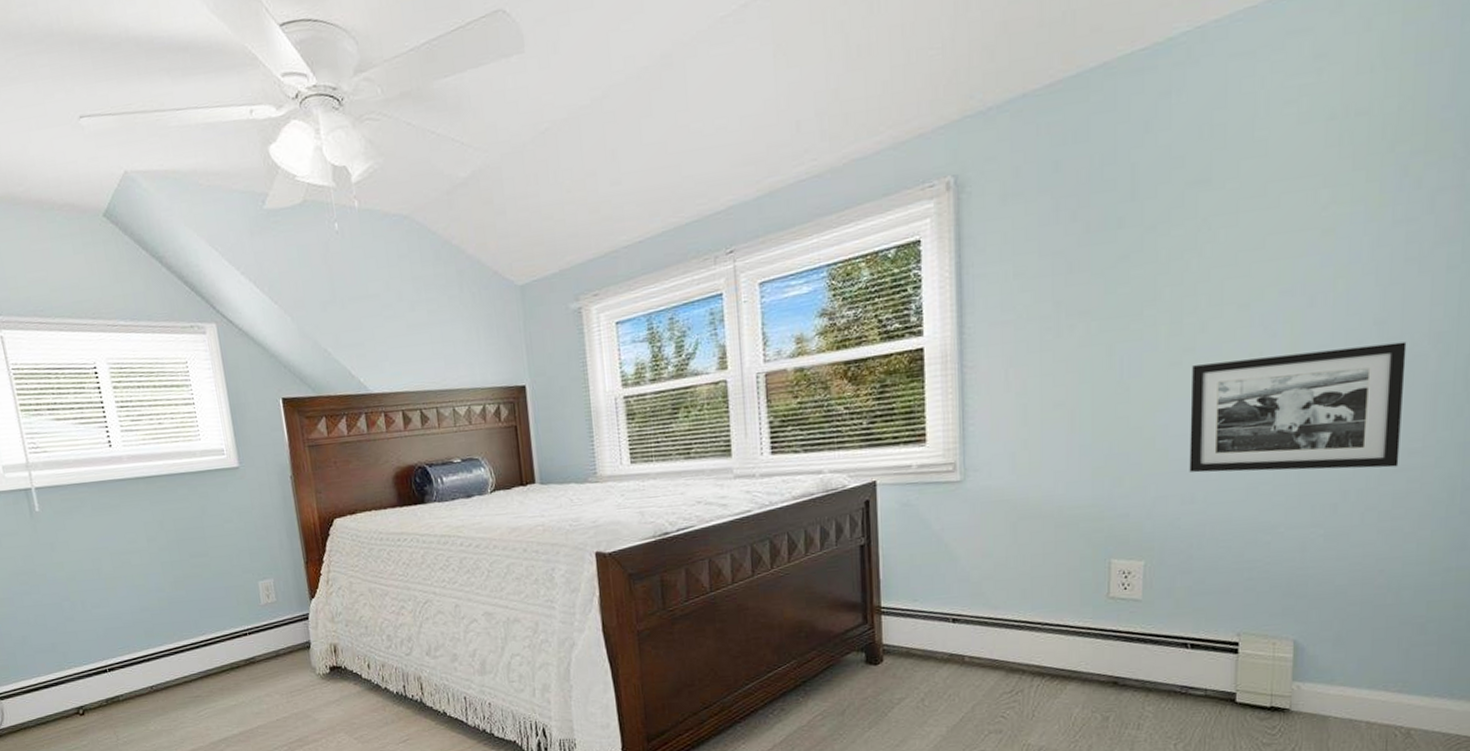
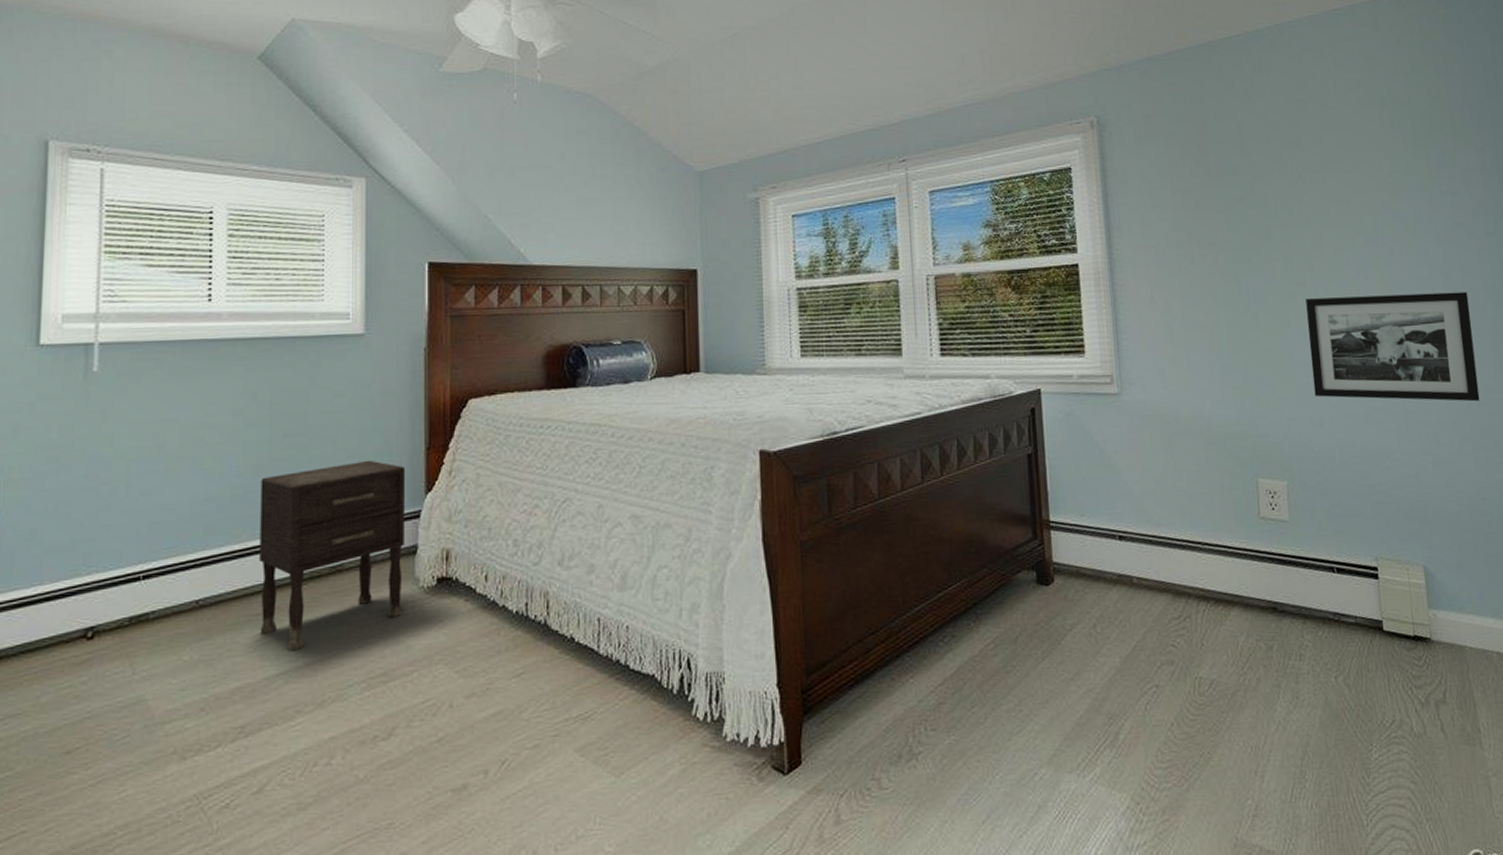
nightstand: none [179,574,307,724] -> present [259,460,406,652]

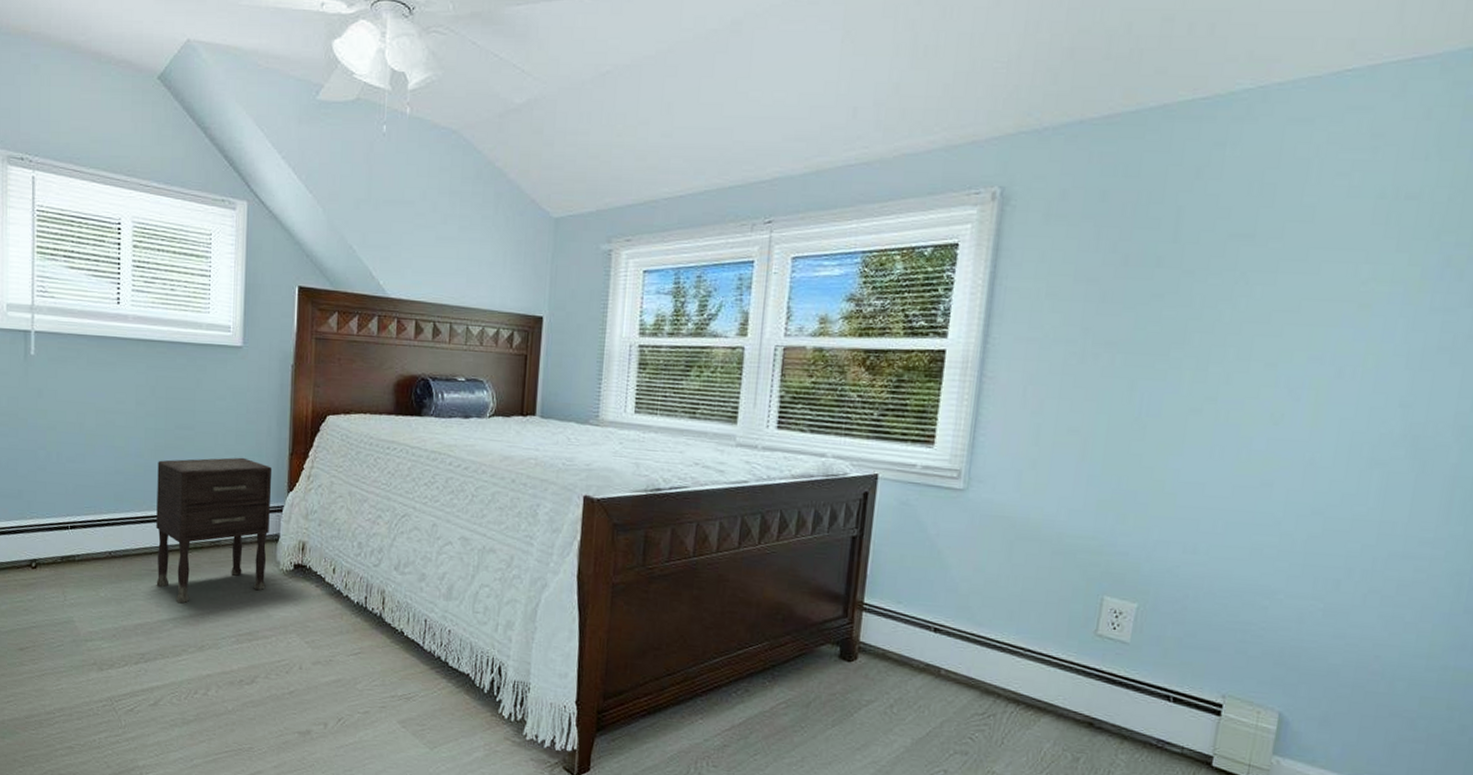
picture frame: present [1306,291,1480,402] -> none [1195,415,1430,554]

